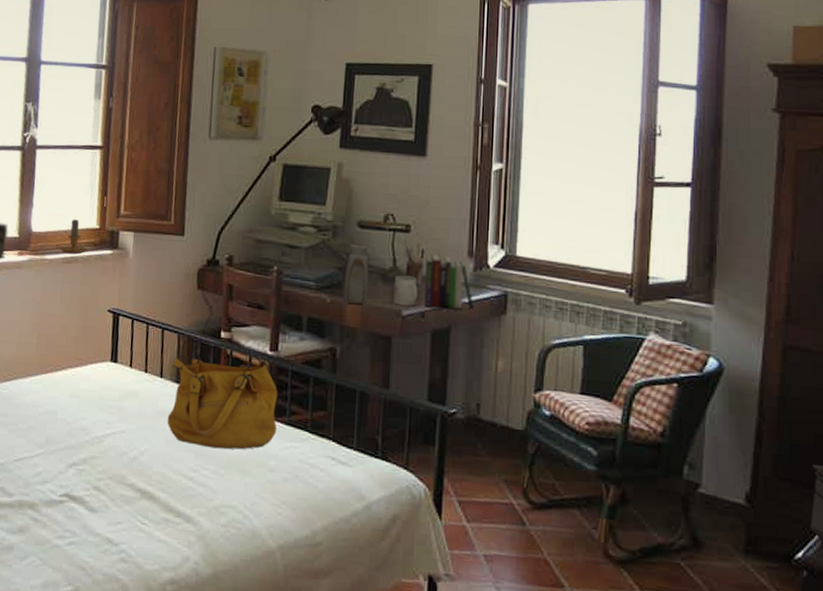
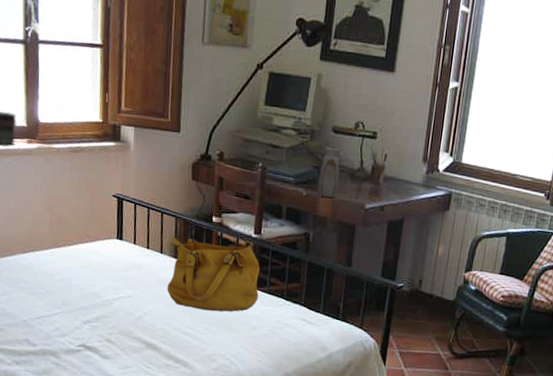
candle: present [59,218,93,255] -> none [66,112,97,145]
mug: present [393,275,418,306] -> none [359,175,380,201]
books: present [423,253,474,310] -> none [383,157,424,206]

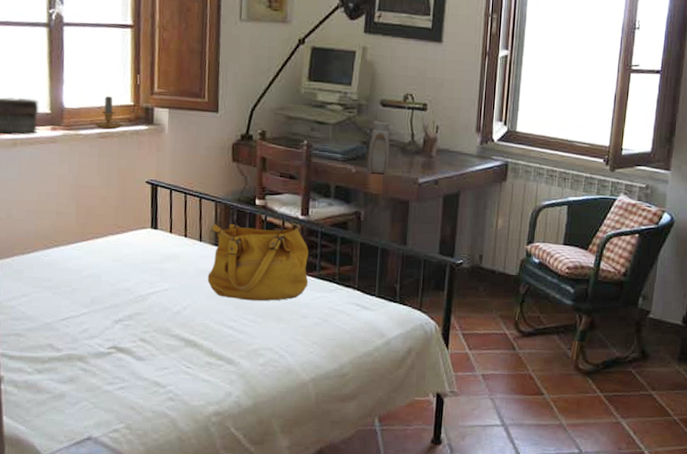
candle: none [66,112,97,145] -> present [94,95,128,130]

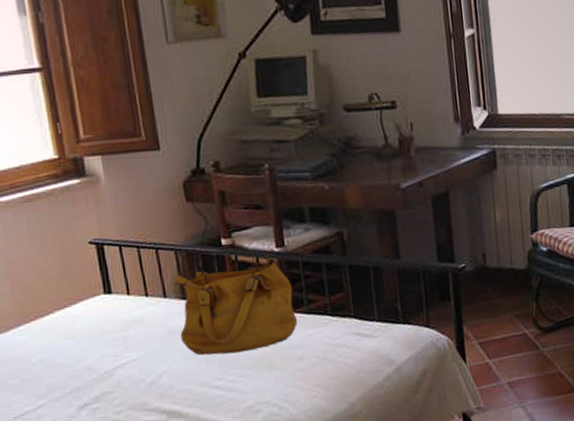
candle: present [94,95,128,130] -> none [14,152,56,192]
vase: present [367,121,390,173] -> none [338,127,365,187]

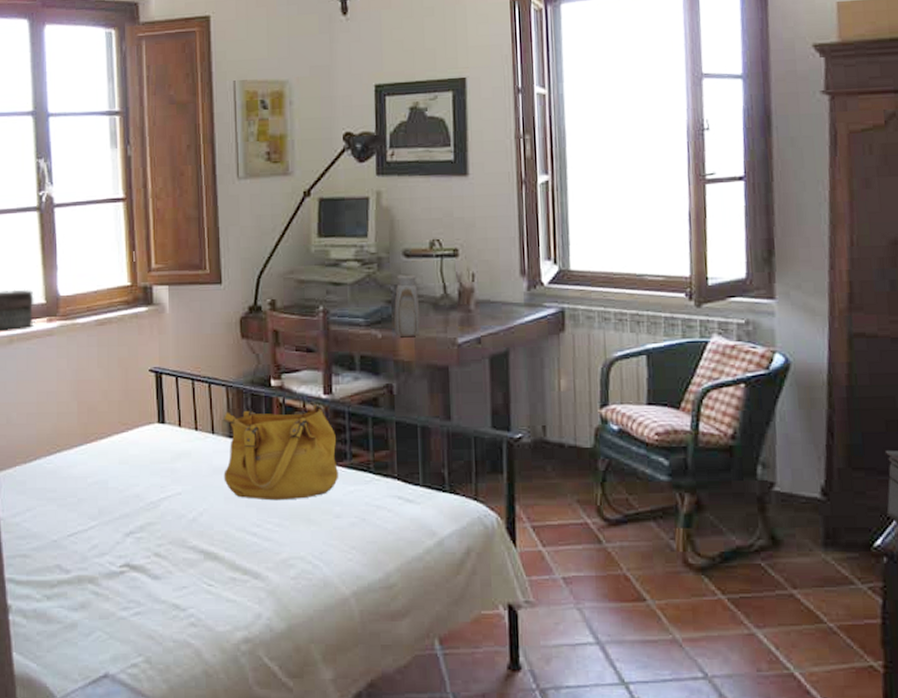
vase: none [338,127,365,187] -> present [394,274,421,336]

